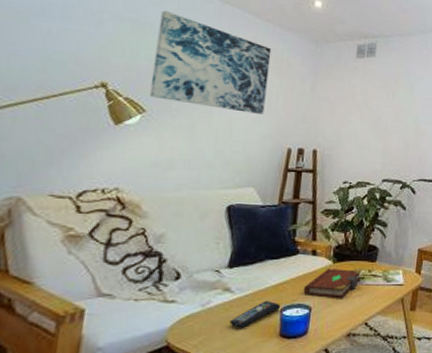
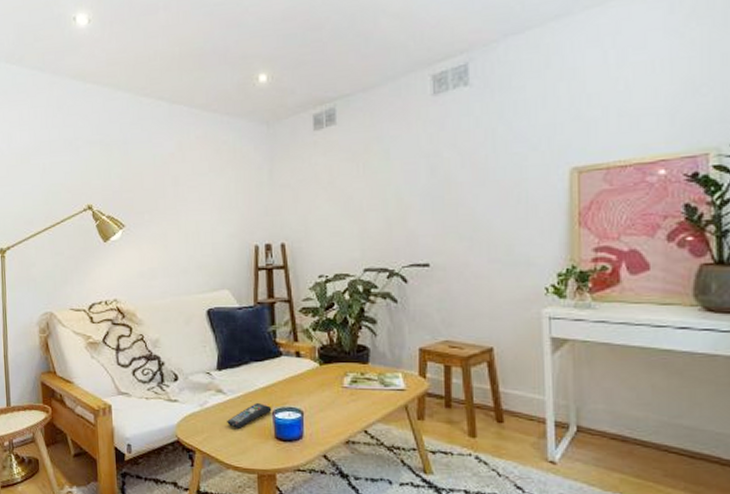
wall art: present [149,10,272,114] -> none [121,125,226,214]
book: present [303,269,362,299] -> none [292,371,354,404]

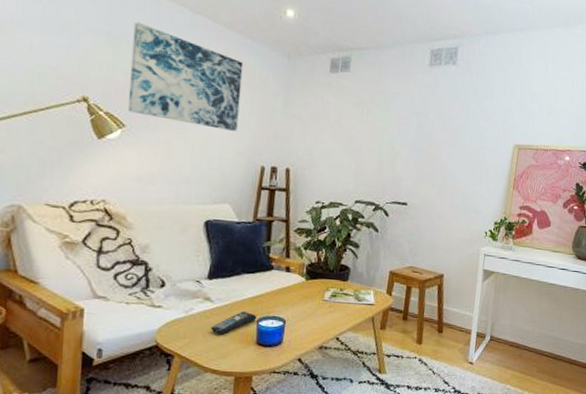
wall art: none [121,125,226,214] -> present [127,21,244,131]

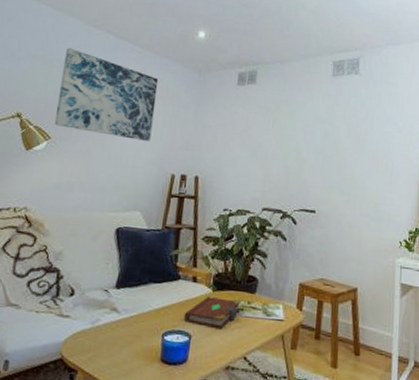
remote control: present [211,312,257,335] -> none [116,324,163,349]
book: none [277,285,334,315] -> present [183,297,242,330]

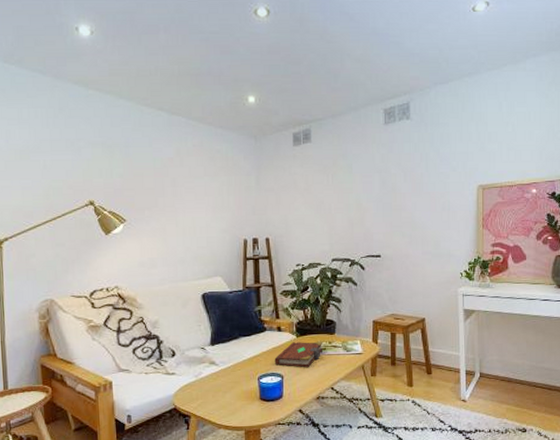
wall art: present [54,47,159,141] -> none [123,130,219,212]

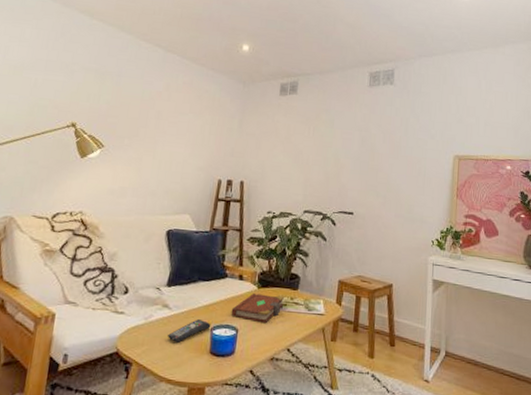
remote control: none [219,371,258,394] -> present [168,319,211,343]

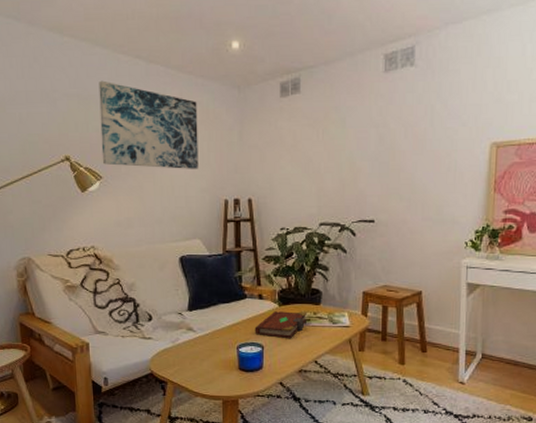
wall art: none [107,60,205,149] -> present [99,80,199,169]
remote control: present [168,319,211,343] -> none [196,340,237,362]

